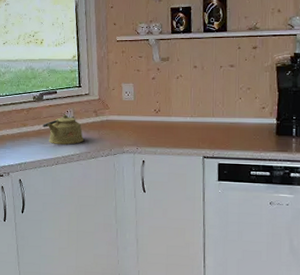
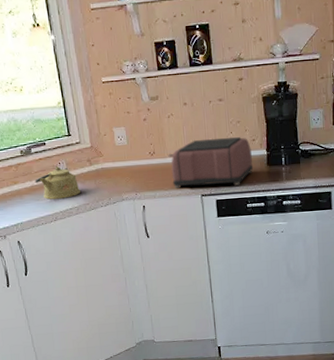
toaster: none [173,103,261,152] -> present [168,137,254,188]

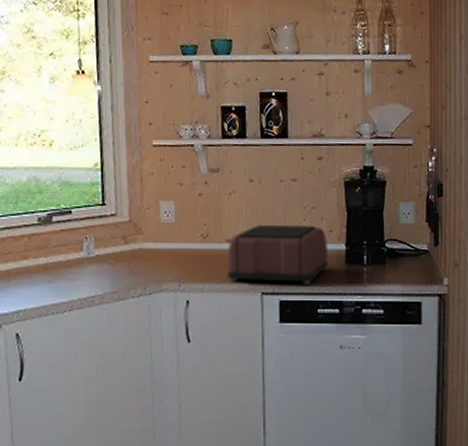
kettle: present [35,166,80,200] -> none [51,242,108,283]

